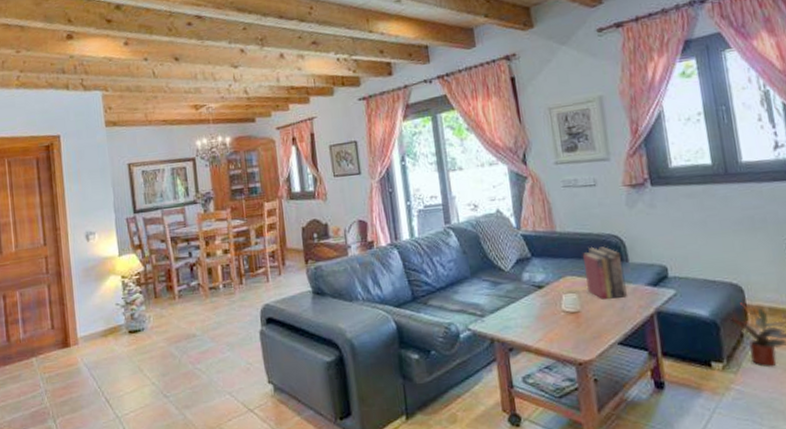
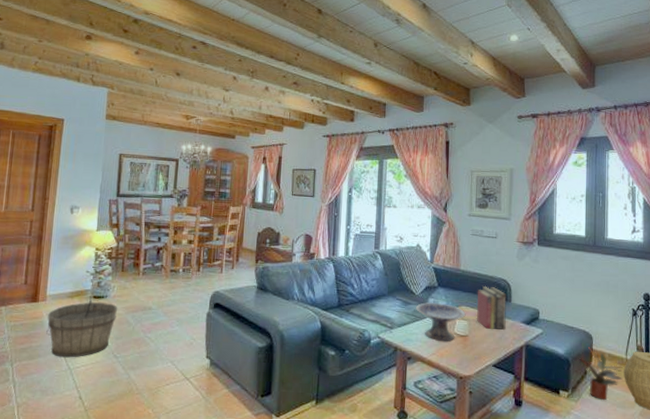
wooden bucket: none [83,330,159,406] -> present [46,295,118,358]
decorative bowl: none [508,276,573,324] -> present [416,302,466,342]

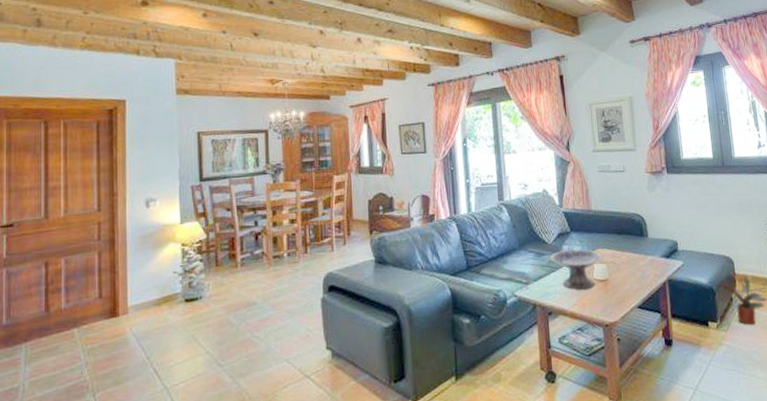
wooden bucket: present [46,295,118,358] -> none [132,299,217,377]
books: present [477,285,507,331] -> none [611,223,646,270]

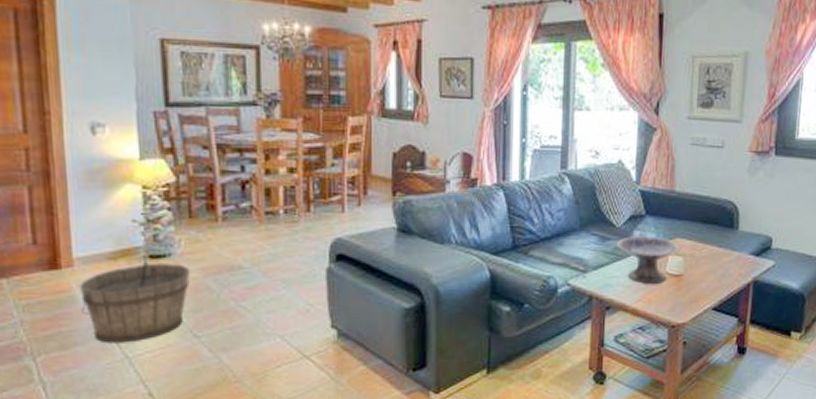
wooden bucket: none [132,299,217,377] -> present [80,254,191,344]

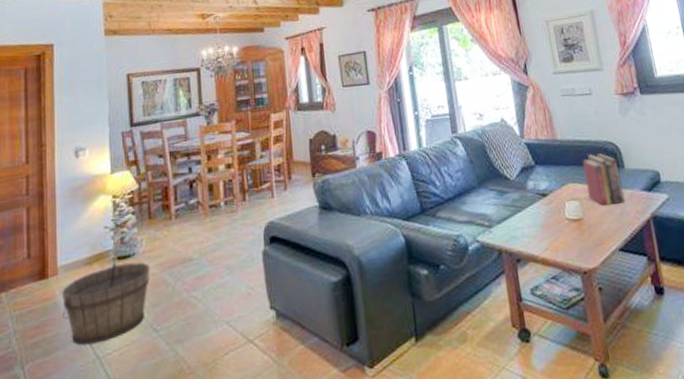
decorative bowl: present [617,236,681,284] -> none [514,184,575,232]
books: none [695,210,733,266] -> present [582,153,625,206]

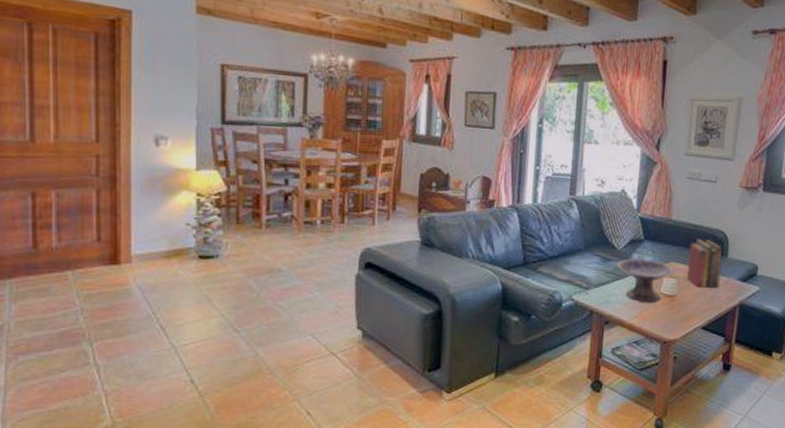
wooden bucket: present [62,256,151,346] -> none [136,255,235,334]
decorative bowl: none [514,184,575,232] -> present [617,258,675,303]

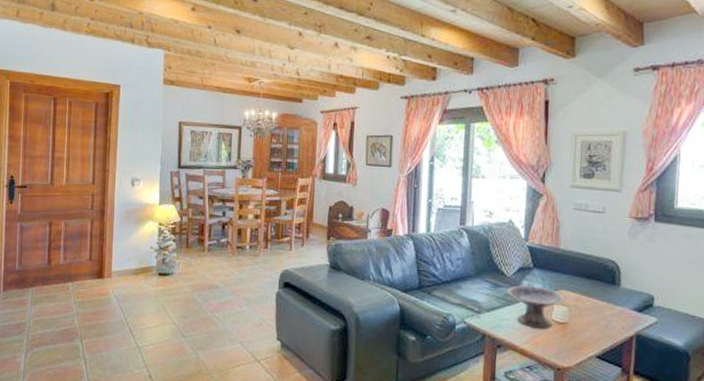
books: present [687,238,723,289] -> none [579,267,615,319]

